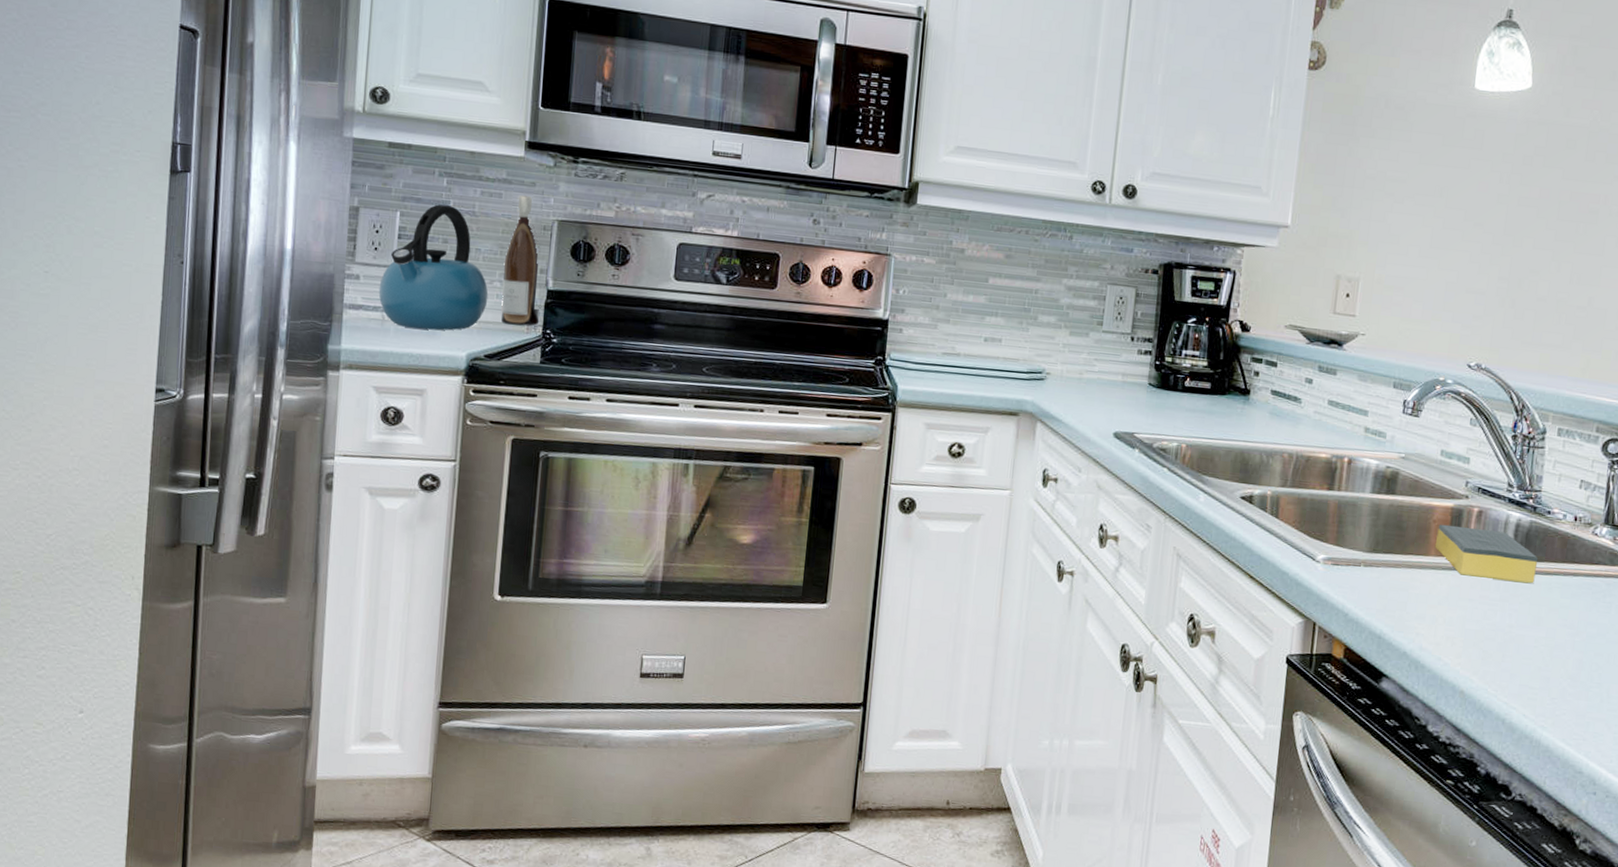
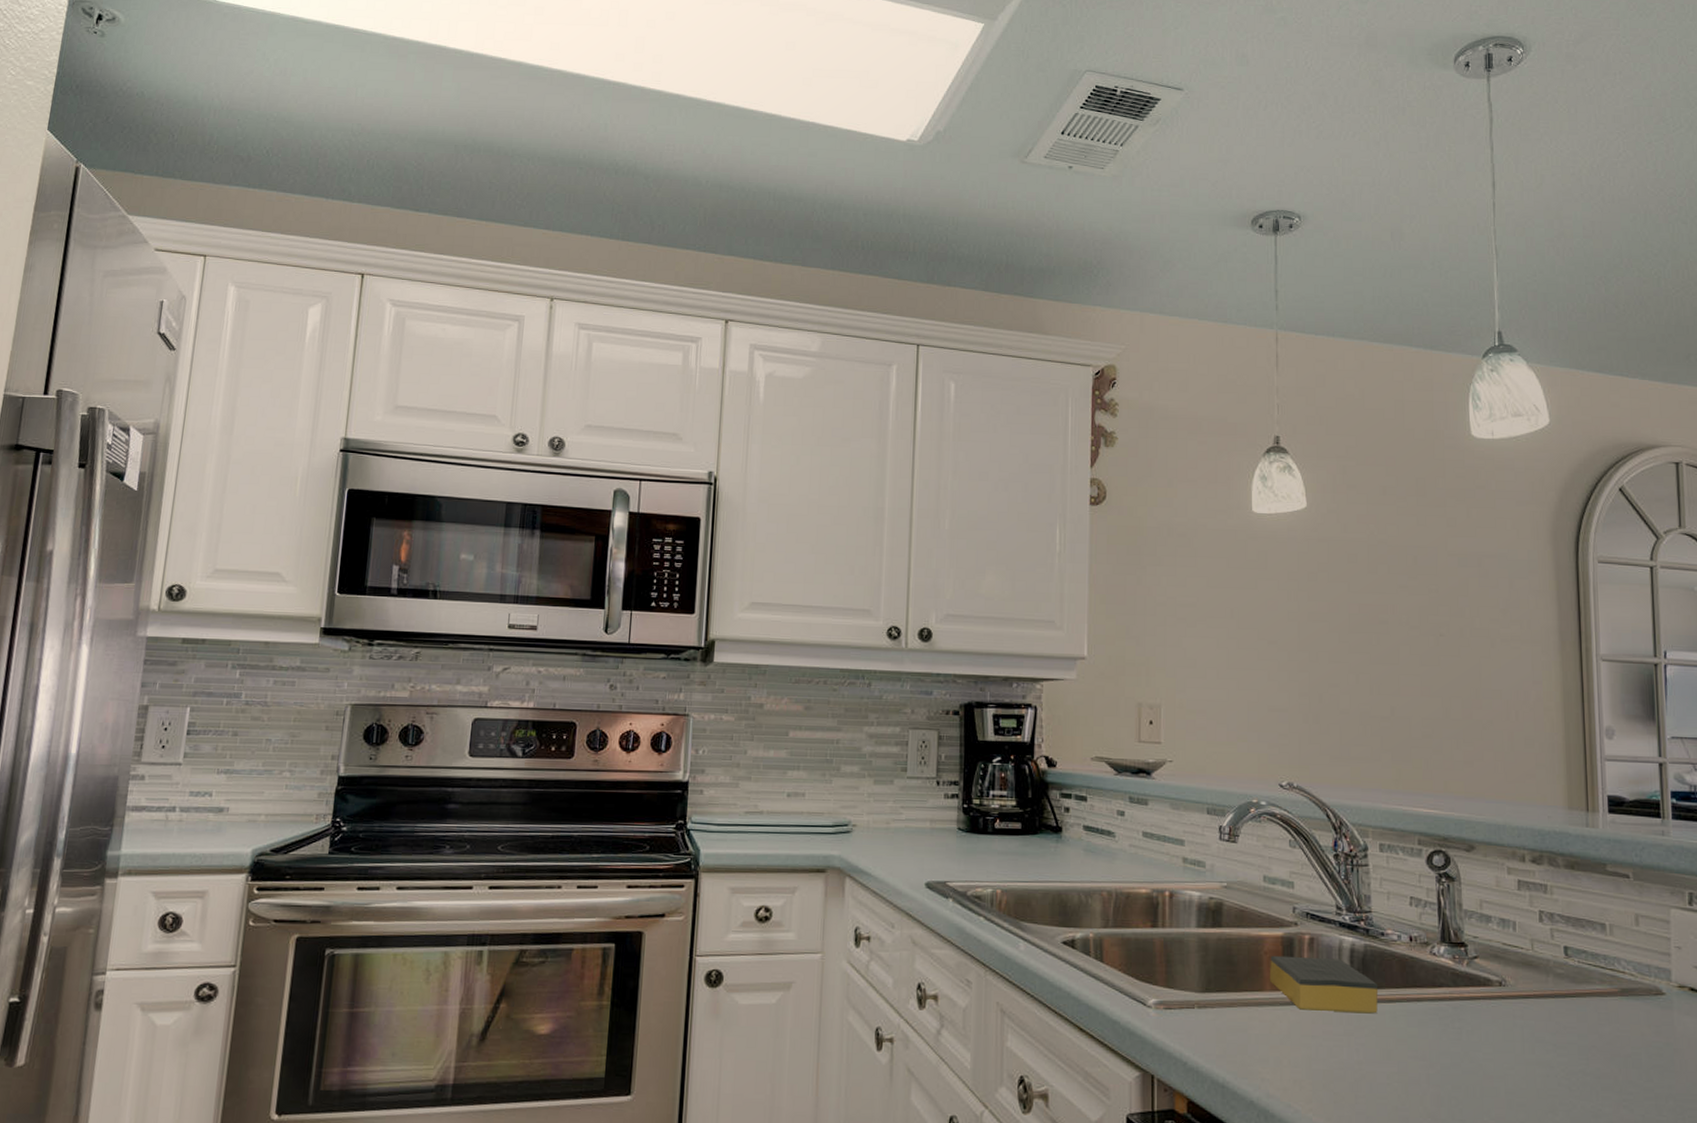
kettle: present [378,204,489,331] -> none [163,697,277,827]
bottle: present [501,195,540,326] -> none [289,682,332,816]

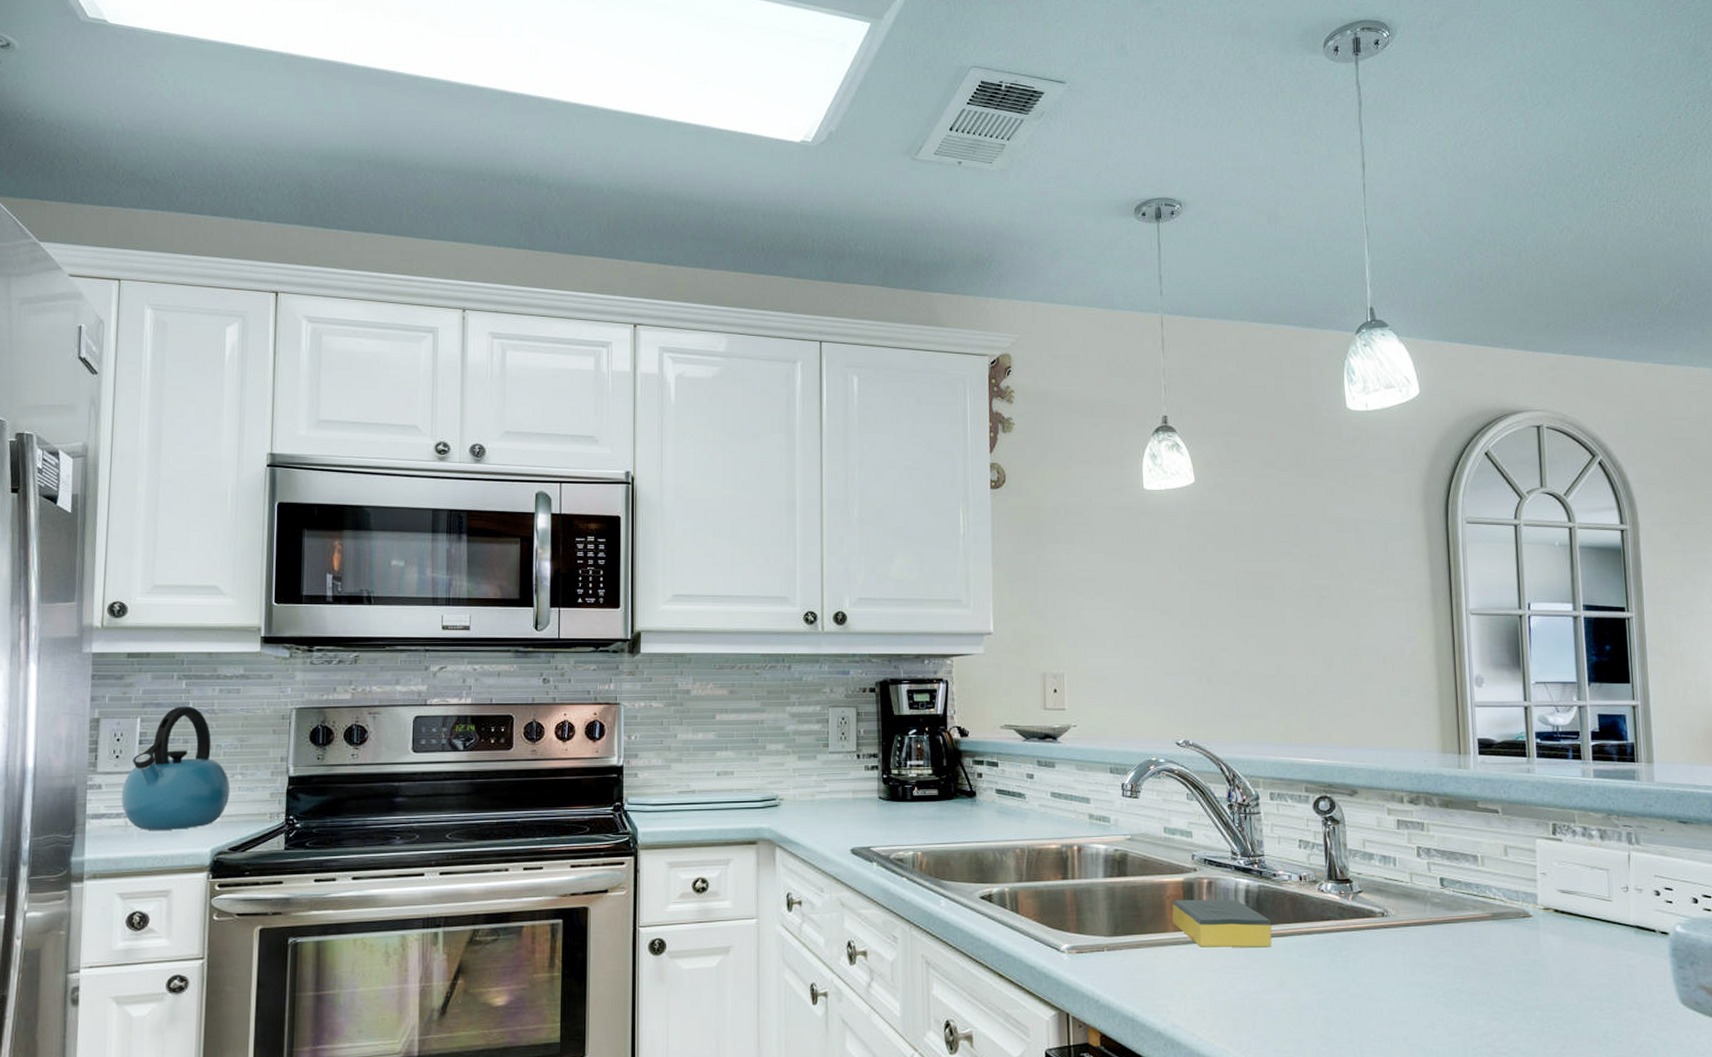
kettle: none [163,697,277,827] -> present [121,707,230,830]

